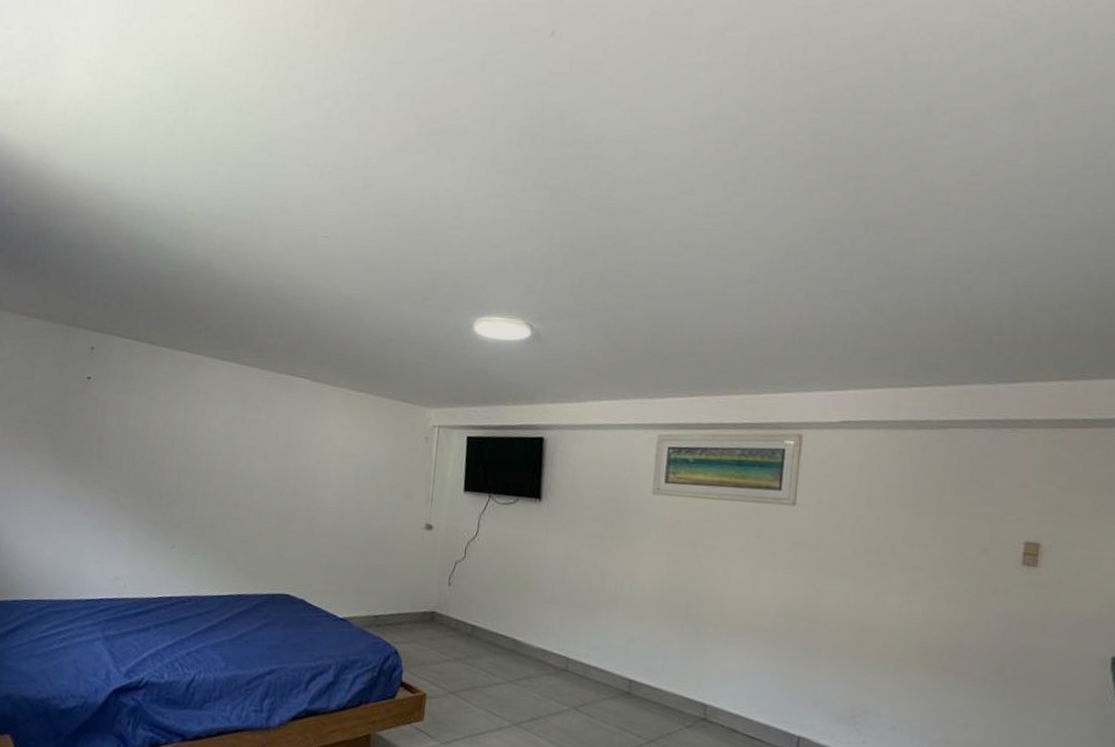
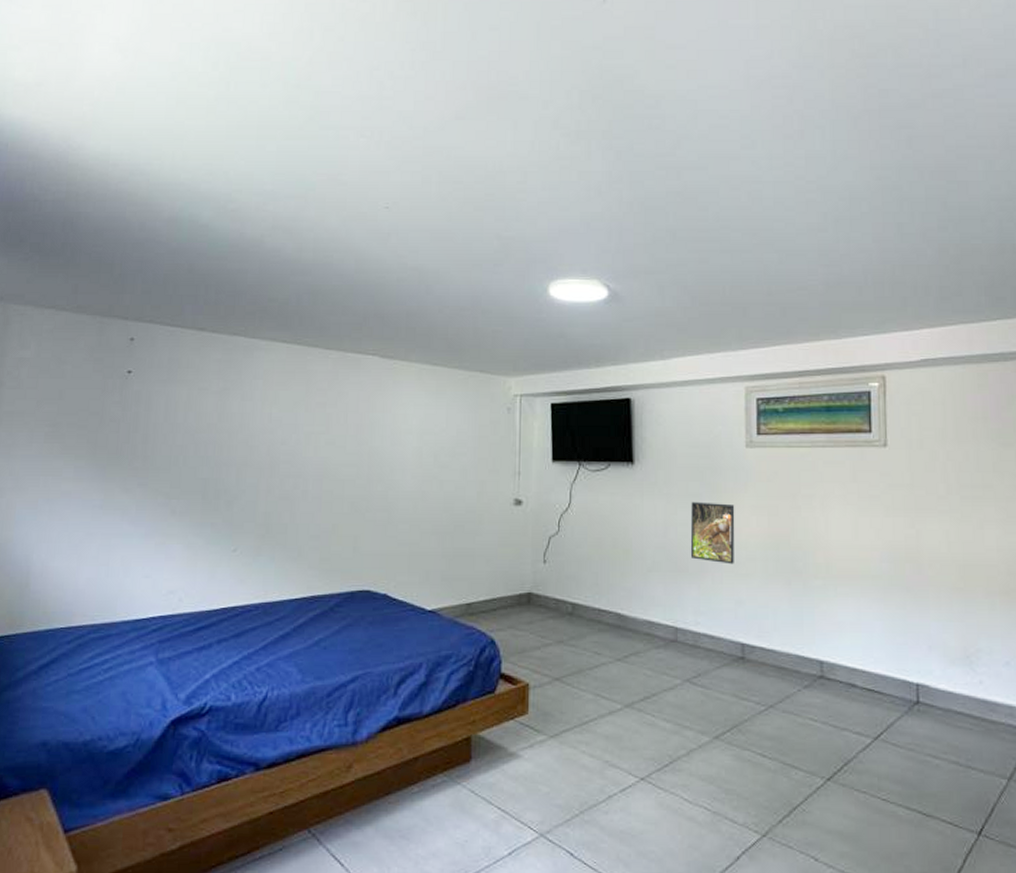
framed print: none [588,541,636,605] -> present [690,501,735,565]

